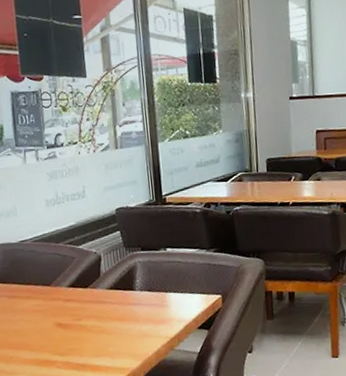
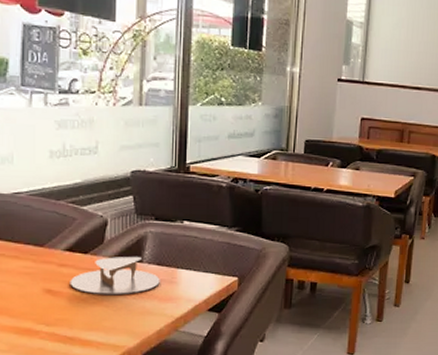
napkin holder: none [75,286,153,324] -> present [70,257,160,295]

